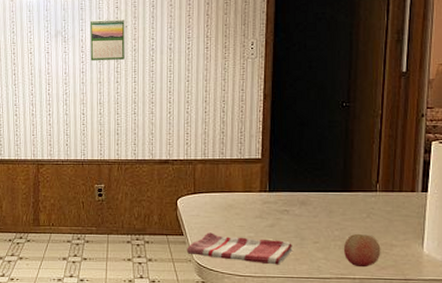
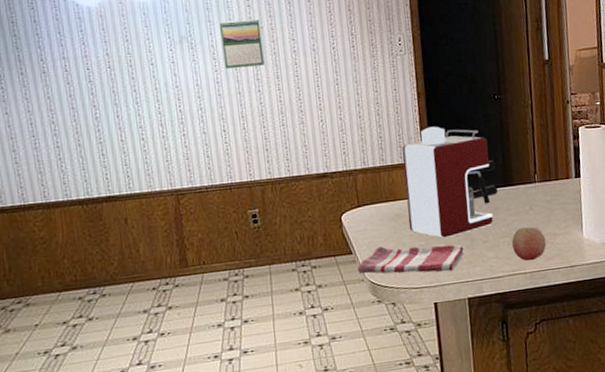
coffee maker: none [240,127,337,233] -> present [402,126,498,238]

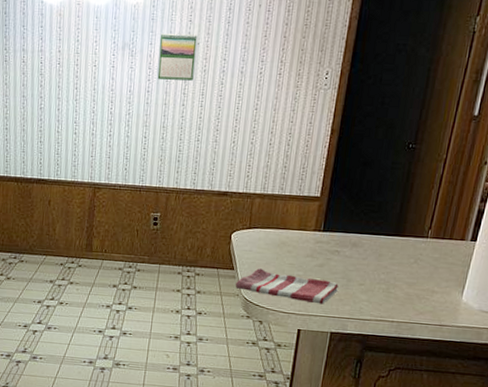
coffee maker: present [402,126,498,238] -> none [291,164,393,273]
fruit: present [512,227,547,261] -> none [386,278,423,312]

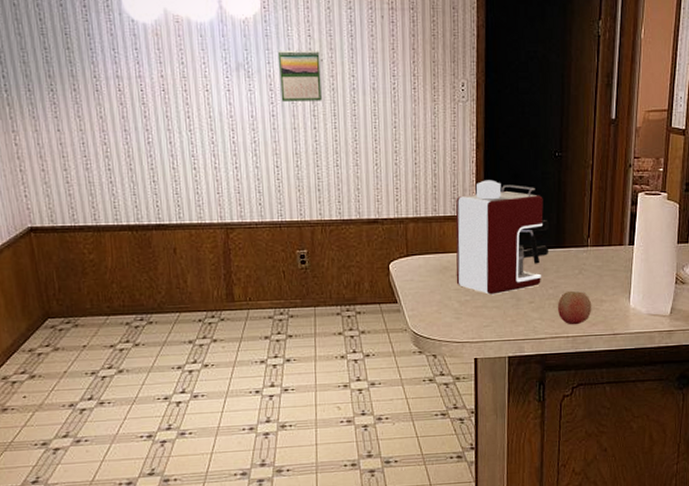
dish towel: present [235,268,339,305] -> none [401,298,509,329]
coffee maker: none [291,164,393,273] -> present [455,180,550,295]
fruit: none [386,278,423,312] -> present [558,290,592,325]

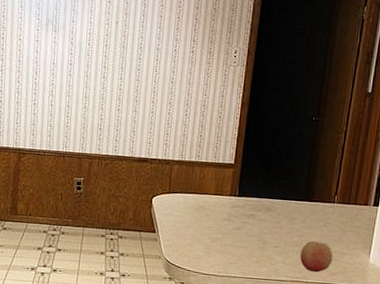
calendar: present [279,50,322,103] -> none [79,12,116,56]
coffee maker: present [455,180,550,295] -> none [210,134,301,236]

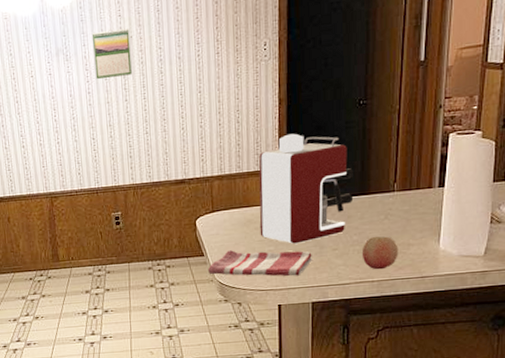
calendar: none [79,12,116,56] -> present [93,28,132,80]
dish towel: none [157,231,255,266] -> present [207,250,312,277]
coffee maker: none [210,134,301,236] -> present [259,133,354,244]

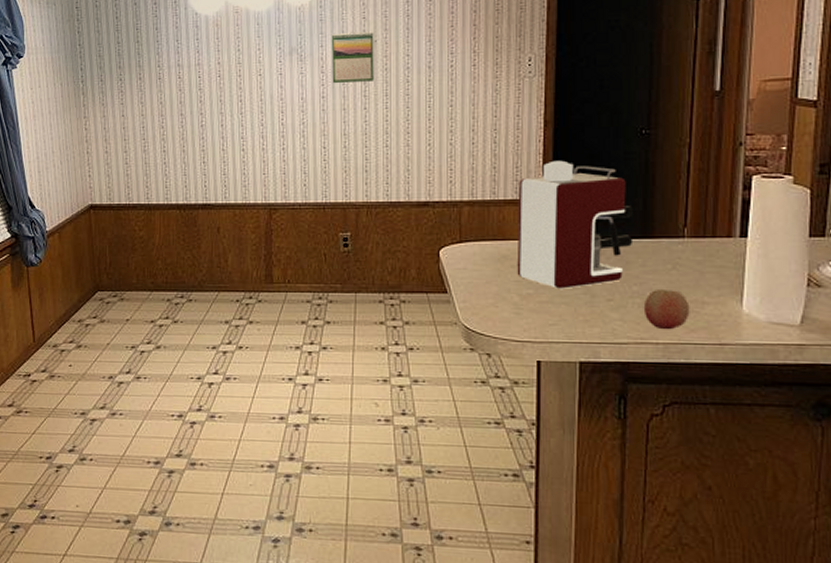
dish towel: present [207,250,312,277] -> none [451,289,581,328]

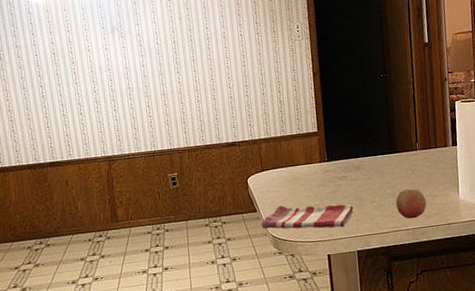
calendar: present [332,31,374,84] -> none [145,11,182,54]
dish towel: none [451,289,581,328] -> present [261,204,354,229]
coffee maker: present [517,160,635,289] -> none [300,101,384,198]

